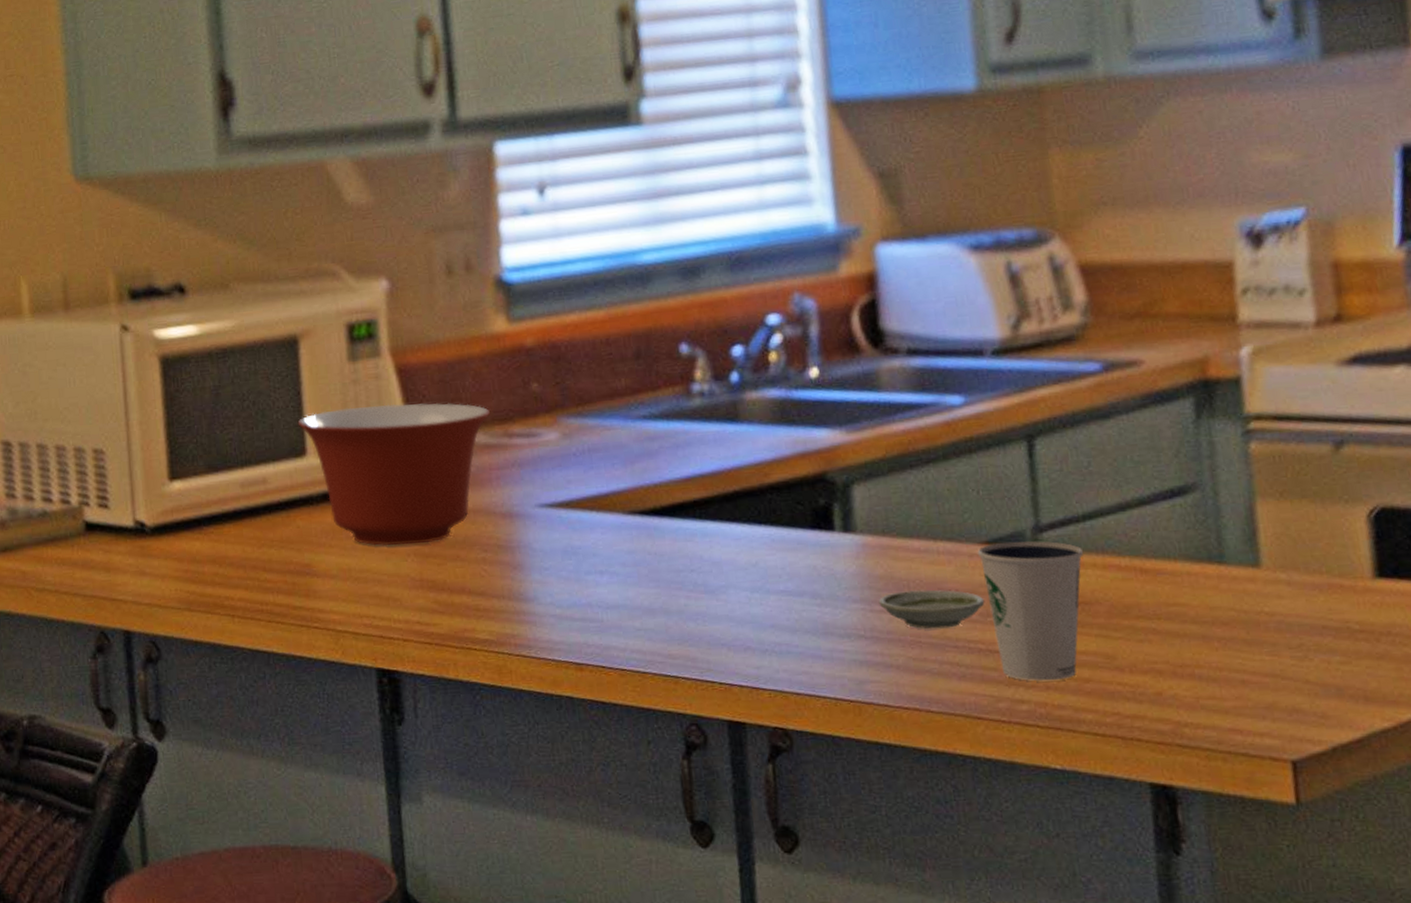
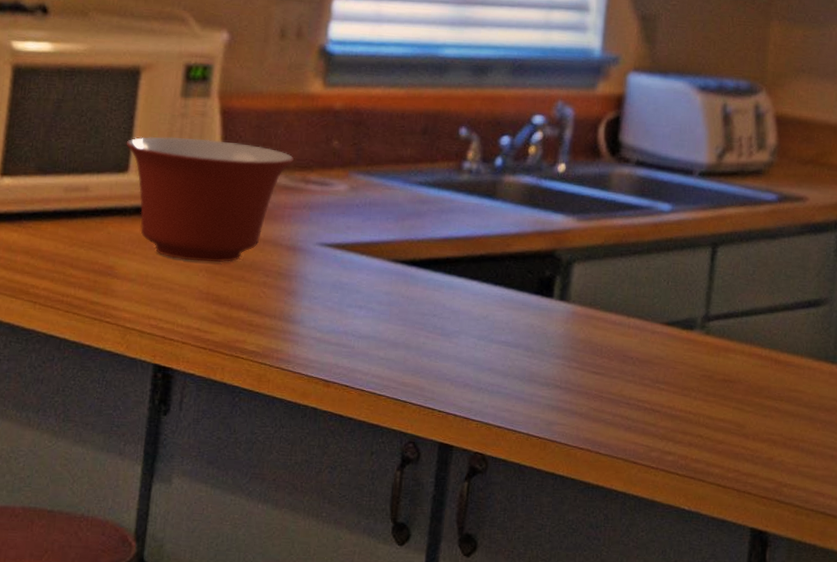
saucer: present [878,589,985,629] -> none [576,354,657,388]
dixie cup: present [977,541,1084,682] -> none [658,325,737,440]

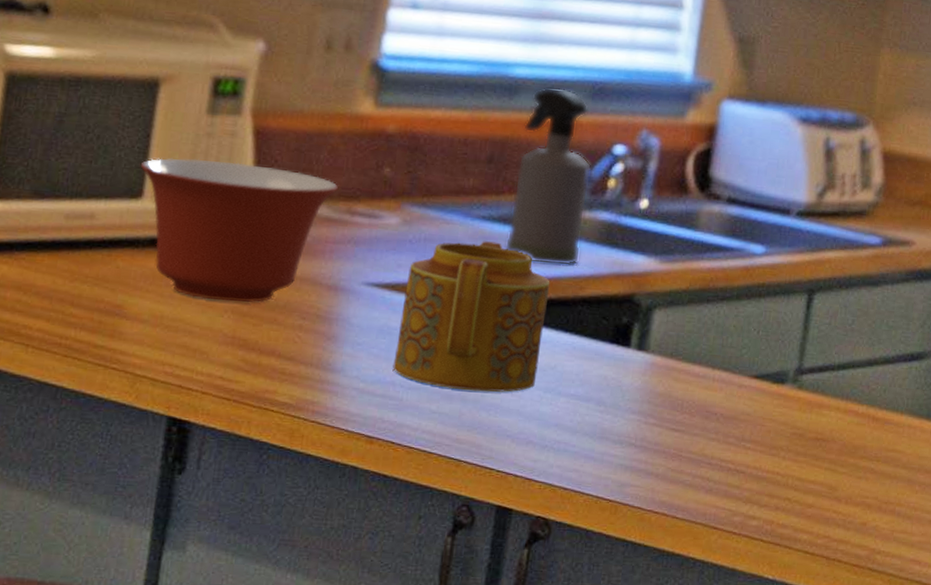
teapot: none [345,204,481,340] -> present [393,241,550,392]
spray bottle: none [439,65,514,226] -> present [504,87,592,266]

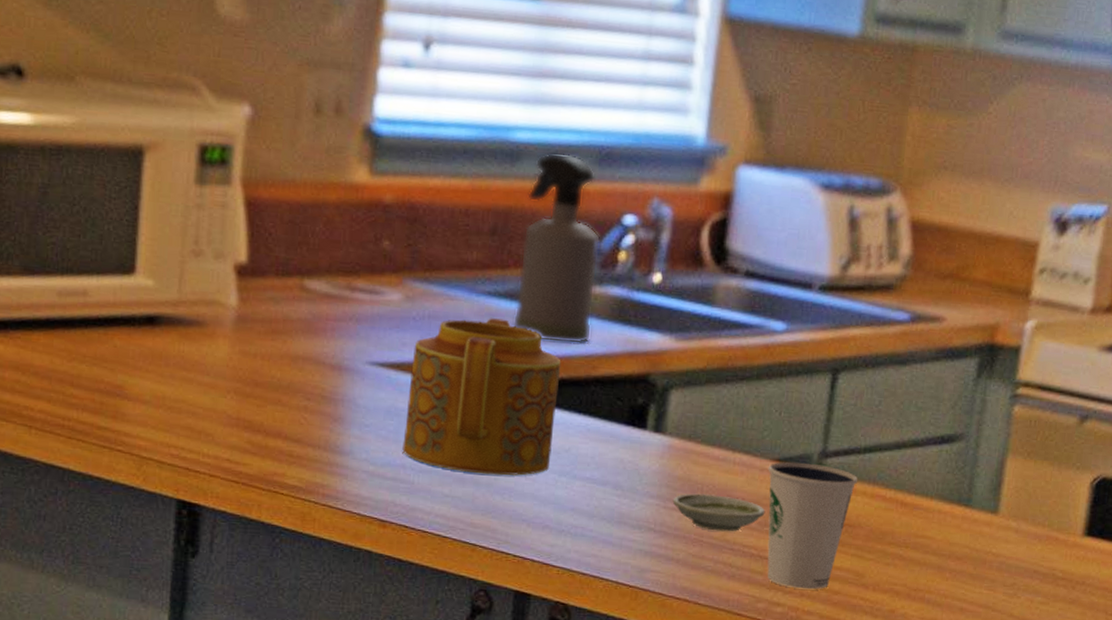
mixing bowl: present [140,158,338,303] -> none [130,231,336,383]
saucer: none [653,409,743,447] -> present [672,493,766,532]
dixie cup: none [743,378,832,503] -> present [767,461,858,590]

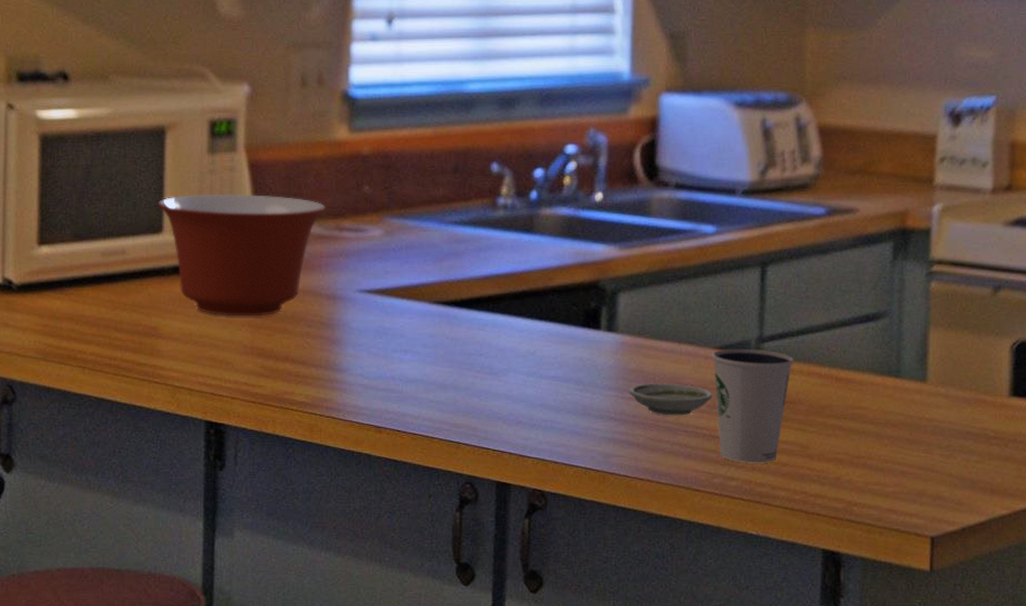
mixing bowl: none [130,231,336,383] -> present [158,193,326,316]
teapot: present [402,318,561,476] -> none [391,244,522,380]
spray bottle: present [512,152,601,345] -> none [477,99,548,260]

